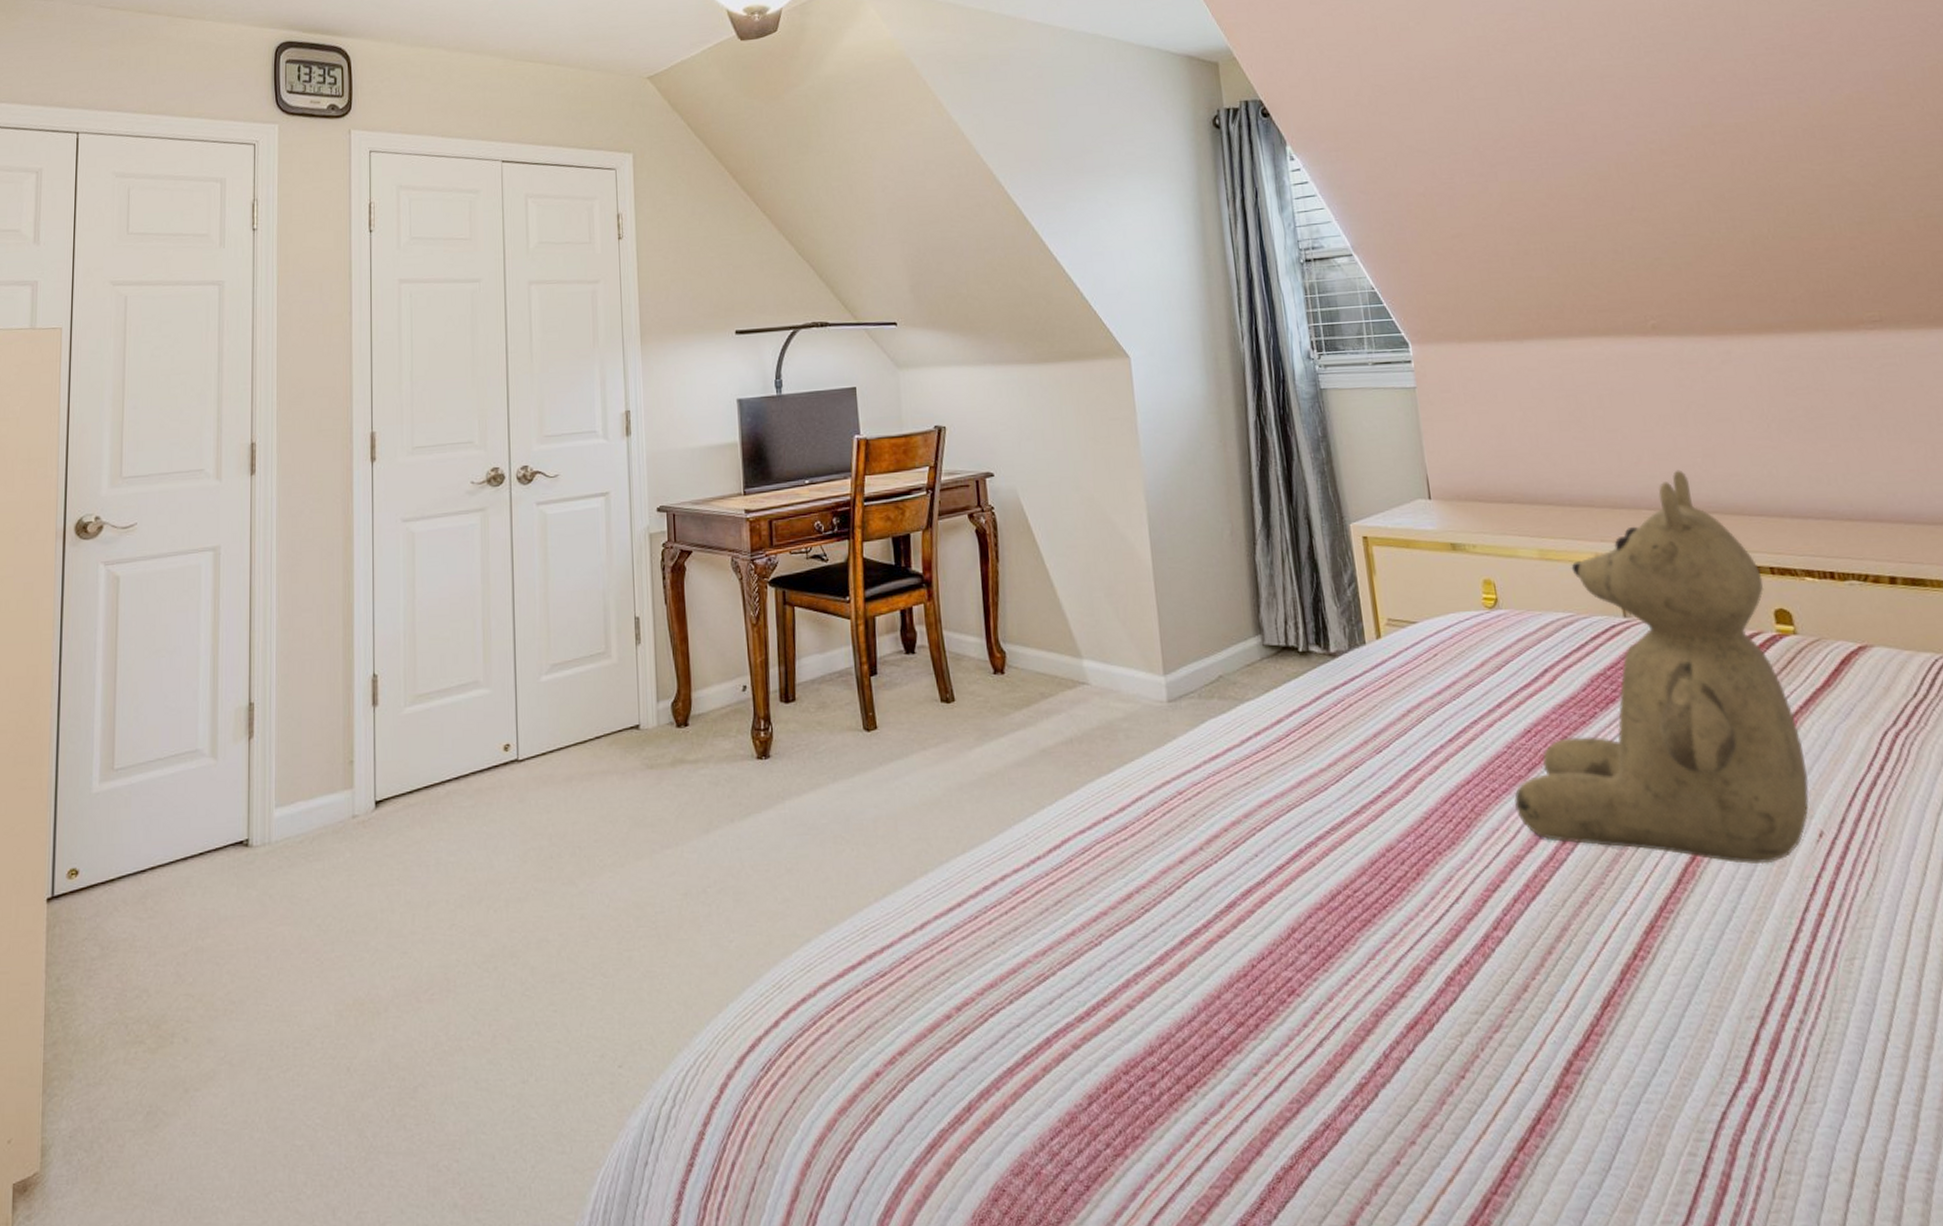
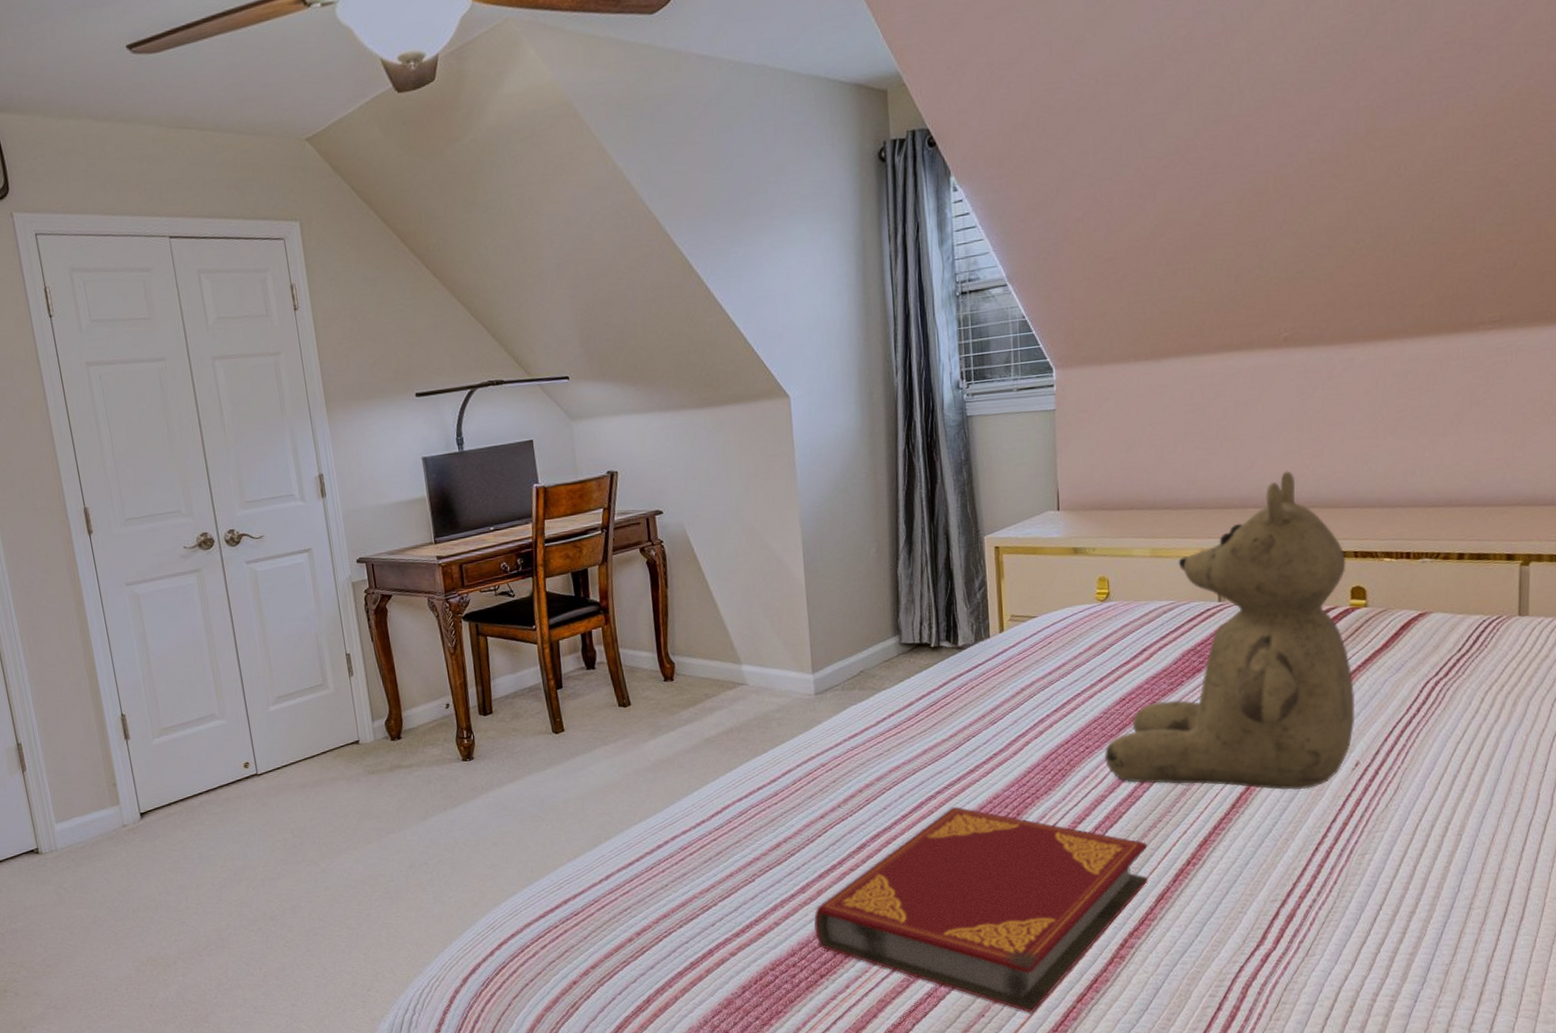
hardback book: none [1176,859,1589,1164] -> present [814,807,1149,1013]

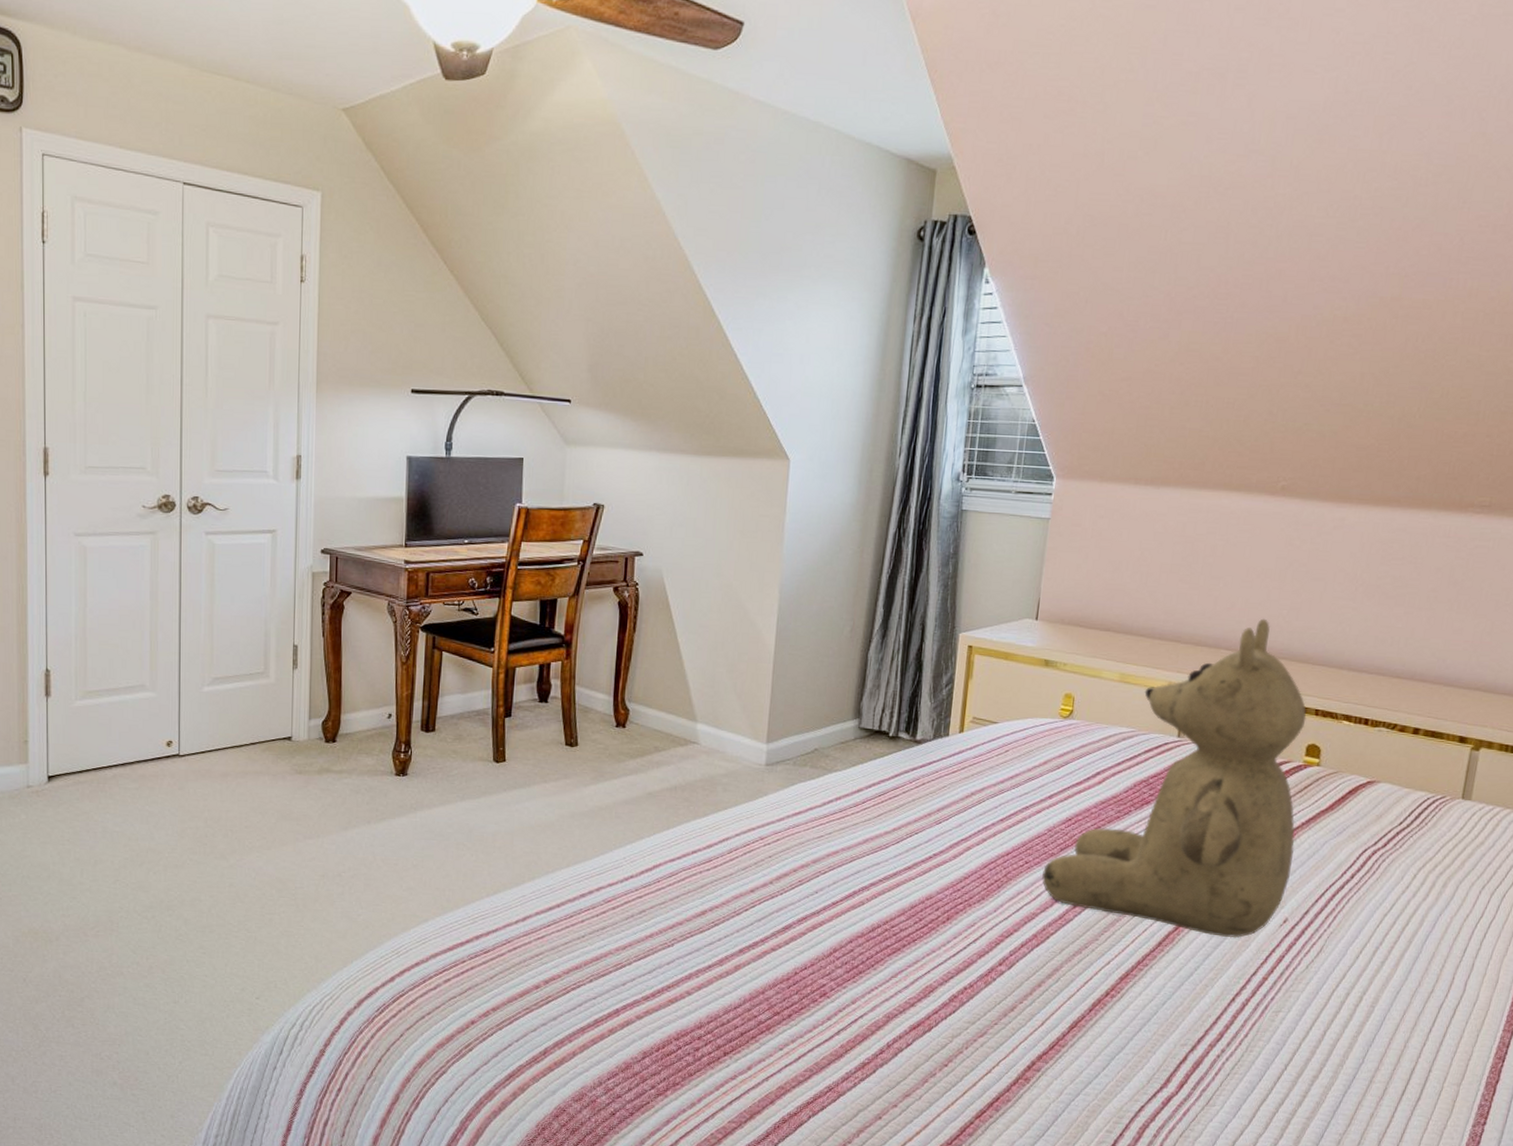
hardback book: present [814,807,1149,1013] -> none [725,902,1070,1123]

